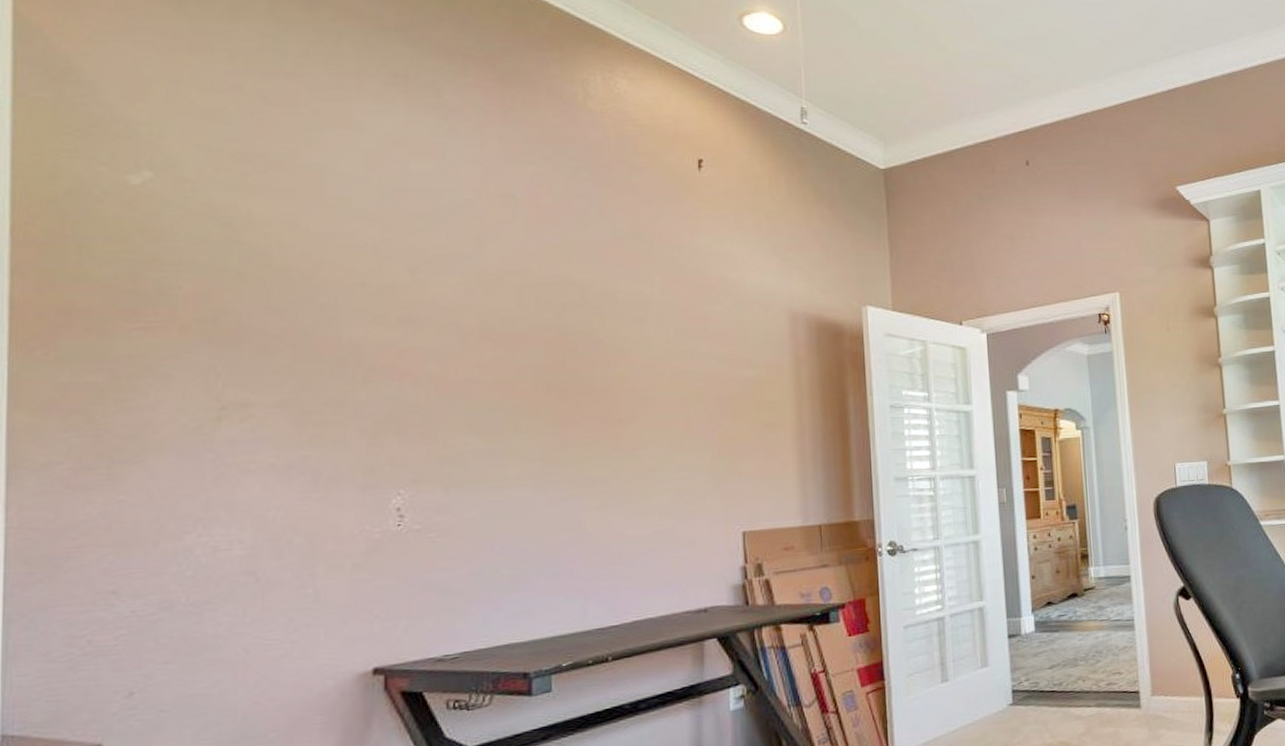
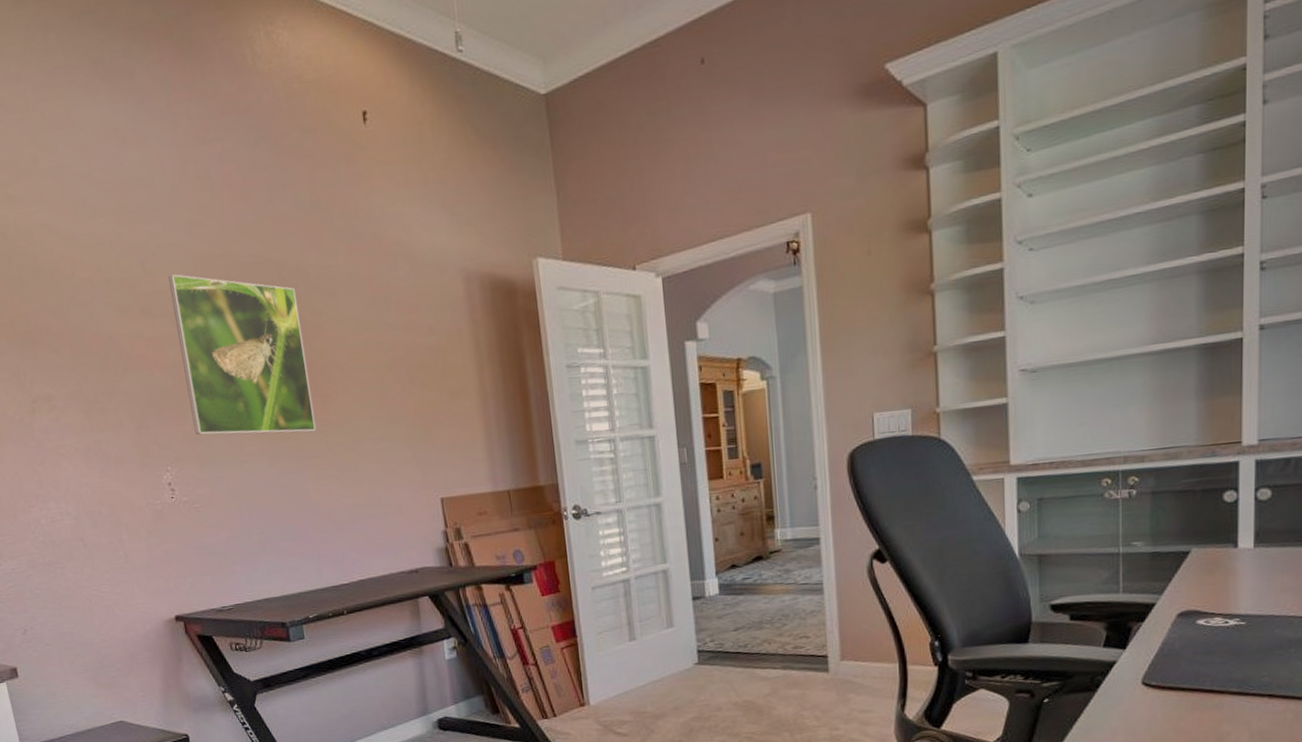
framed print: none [444,284,603,458] -> present [168,273,317,435]

